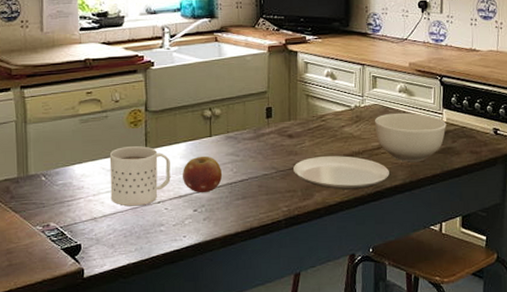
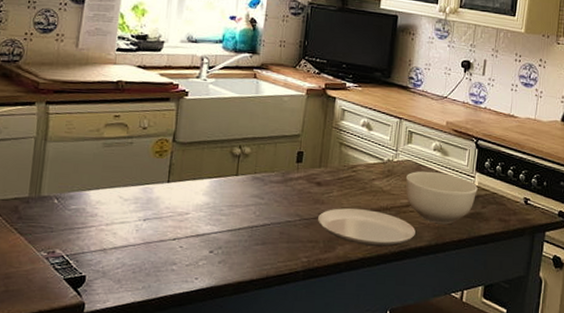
mug: present [109,146,171,206] -> none [124,176,192,241]
fruit: present [182,156,223,193] -> none [202,194,245,235]

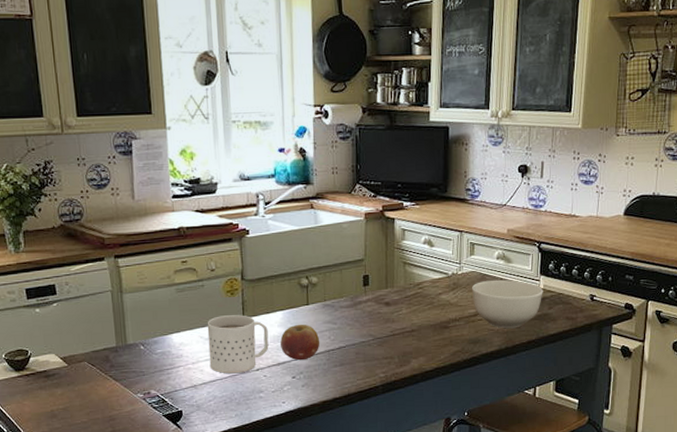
mug: none [124,176,192,241] -> present [207,315,269,374]
fruit: none [202,194,245,235] -> present [280,324,320,361]
plate: present [318,208,416,247] -> none [390,323,485,356]

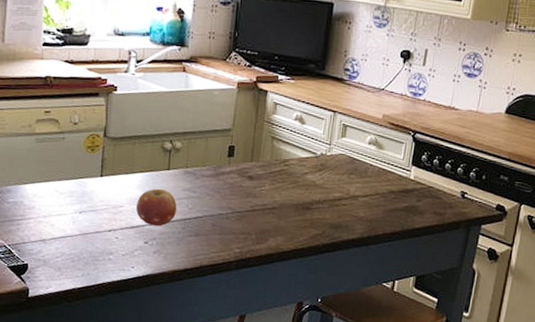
mug: present [207,315,269,374] -> none [61,171,125,232]
bowl: present [471,279,543,329] -> none [339,165,413,218]

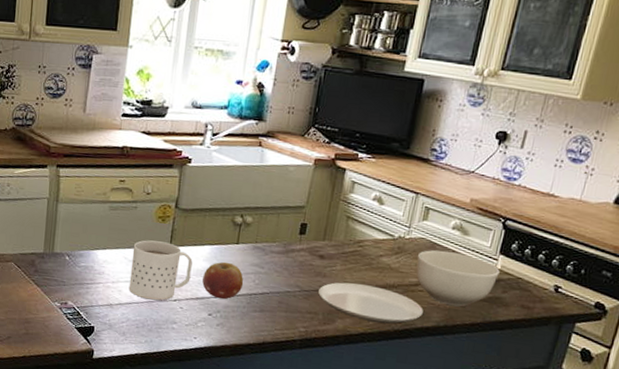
mug: none [61,171,125,232] -> present [128,240,193,301]
plate: none [250,201,348,239] -> present [318,282,423,324]
bowl: none [339,165,413,218] -> present [416,250,500,307]

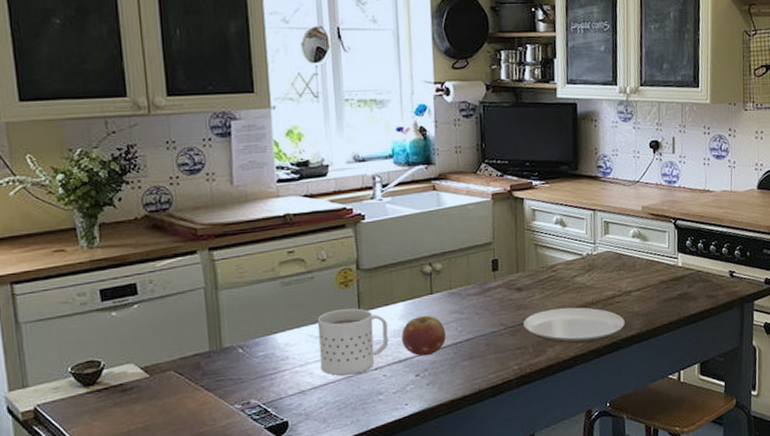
bowl: present [416,250,500,307] -> none [607,258,682,310]

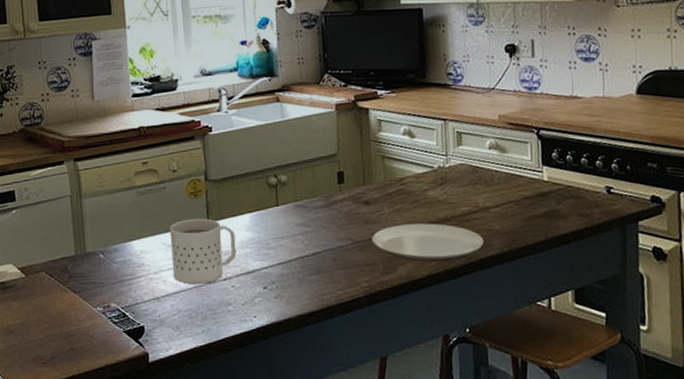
fruit: present [401,315,447,356] -> none [248,227,293,269]

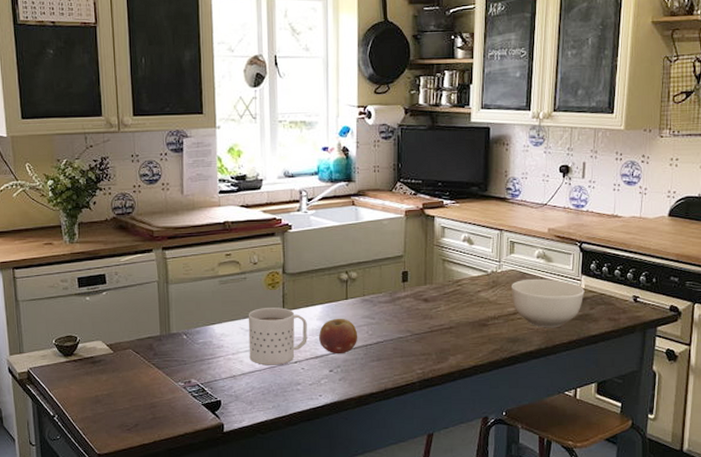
fruit: none [248,227,293,269] -> present [318,318,358,354]
plate: present [372,223,484,262] -> none [428,320,525,354]
bowl: none [462,172,549,229] -> present [510,278,585,328]

